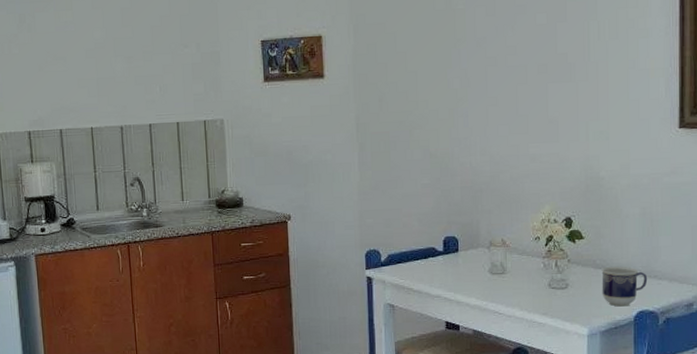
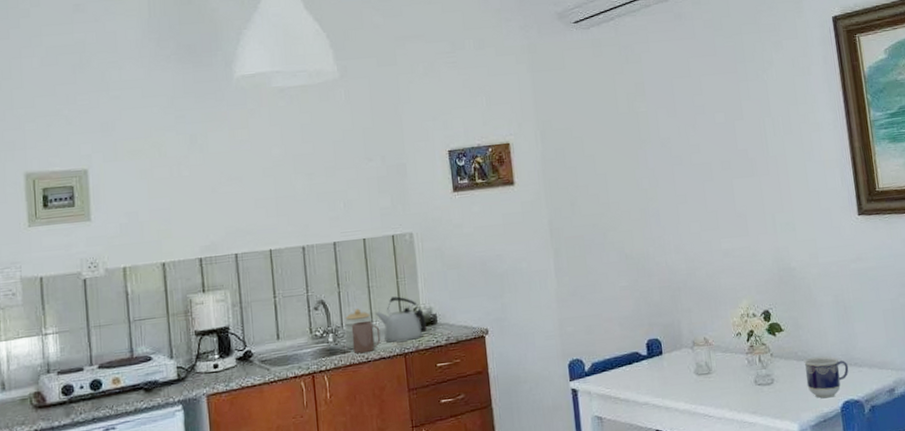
jar: none [157,187,183,225] -> present [344,308,373,350]
mug: none [163,199,190,229] -> present [351,320,381,354]
kettle: none [187,178,233,223] -> present [376,296,427,344]

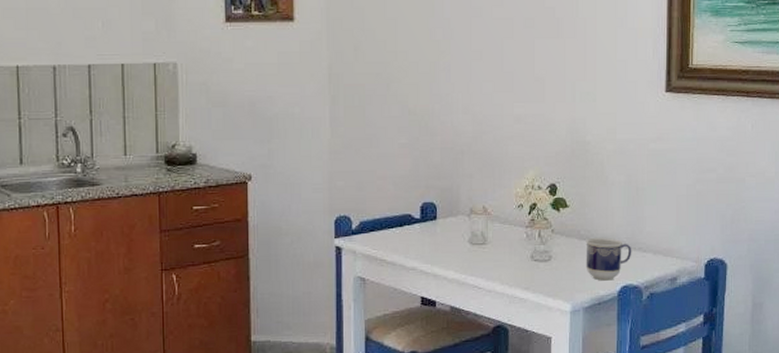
jar: present [344,308,373,350] -> none [95,139,126,183]
mug: present [351,320,381,354] -> none [102,153,134,188]
kettle: present [376,296,427,344] -> none [130,130,185,182]

